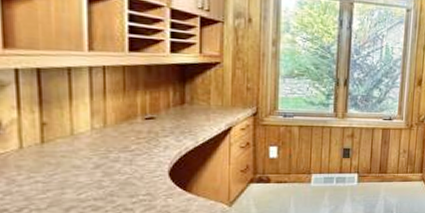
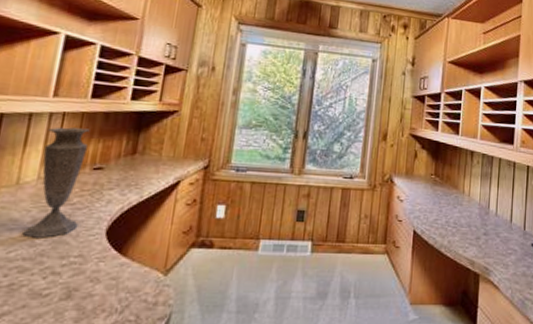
vase: none [88,80,141,181] -> present [22,127,90,238]

